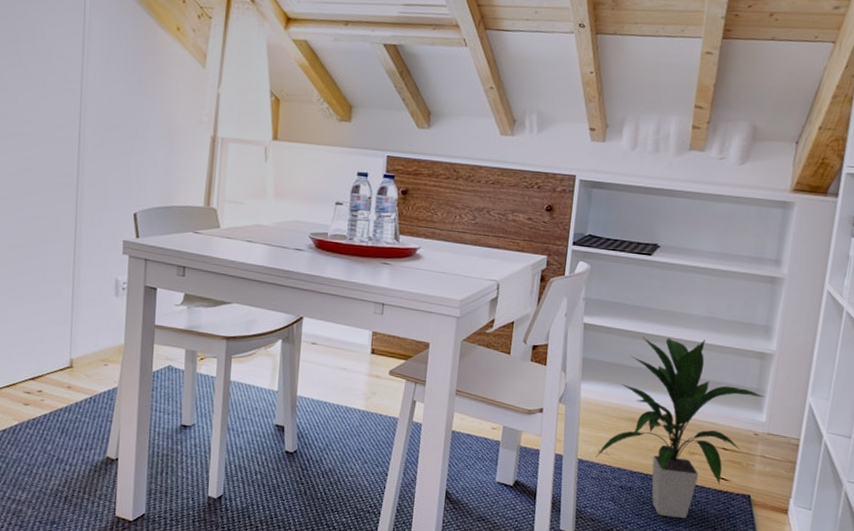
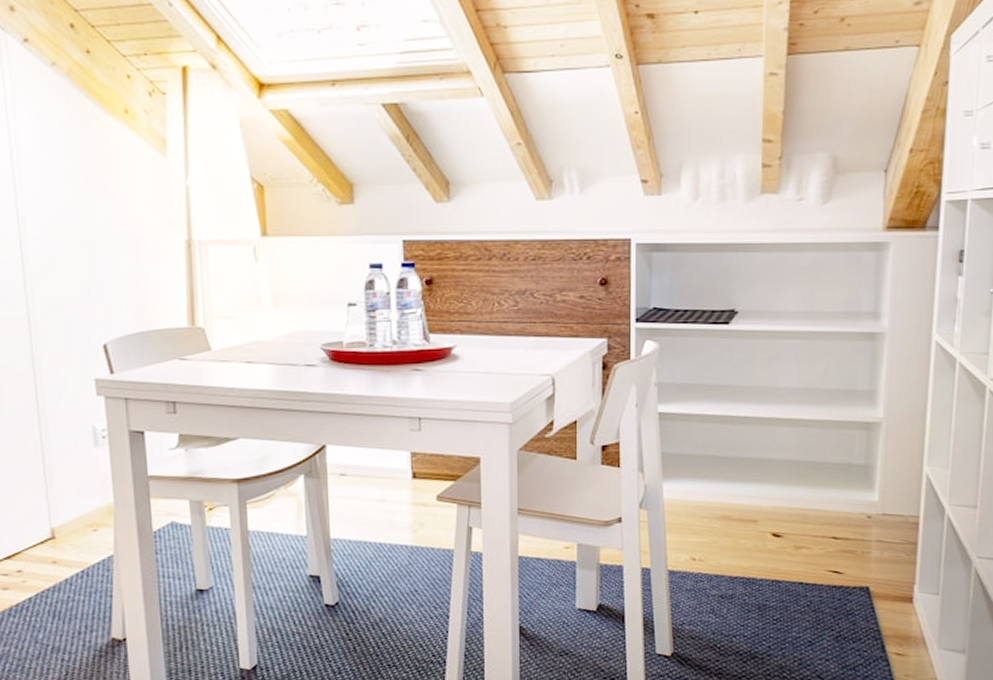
indoor plant: present [595,336,766,518] -> none [688,415,876,624]

